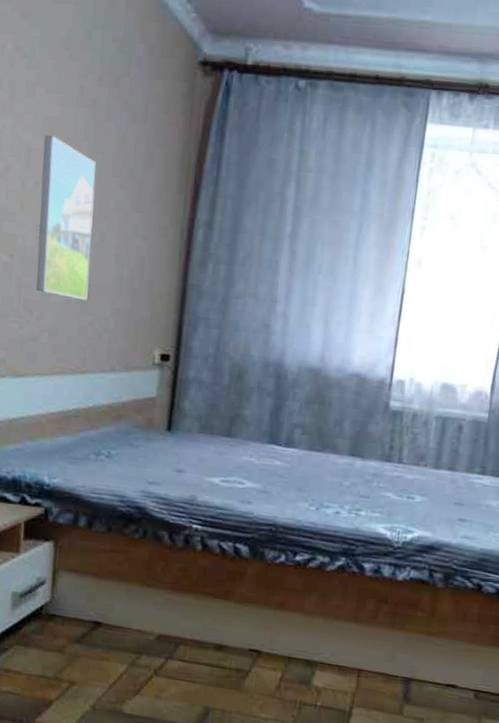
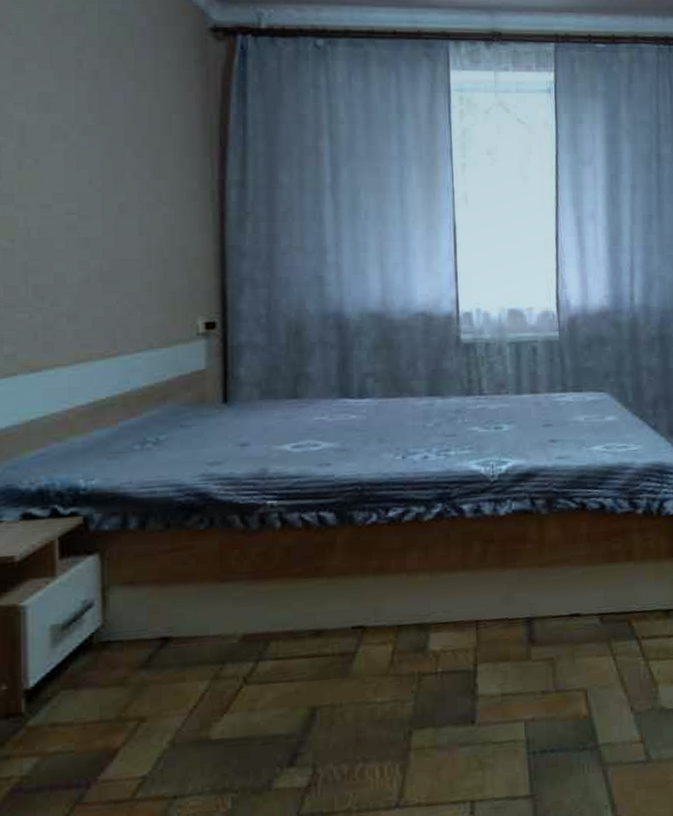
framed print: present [36,135,96,301] -> none [40,111,111,278]

